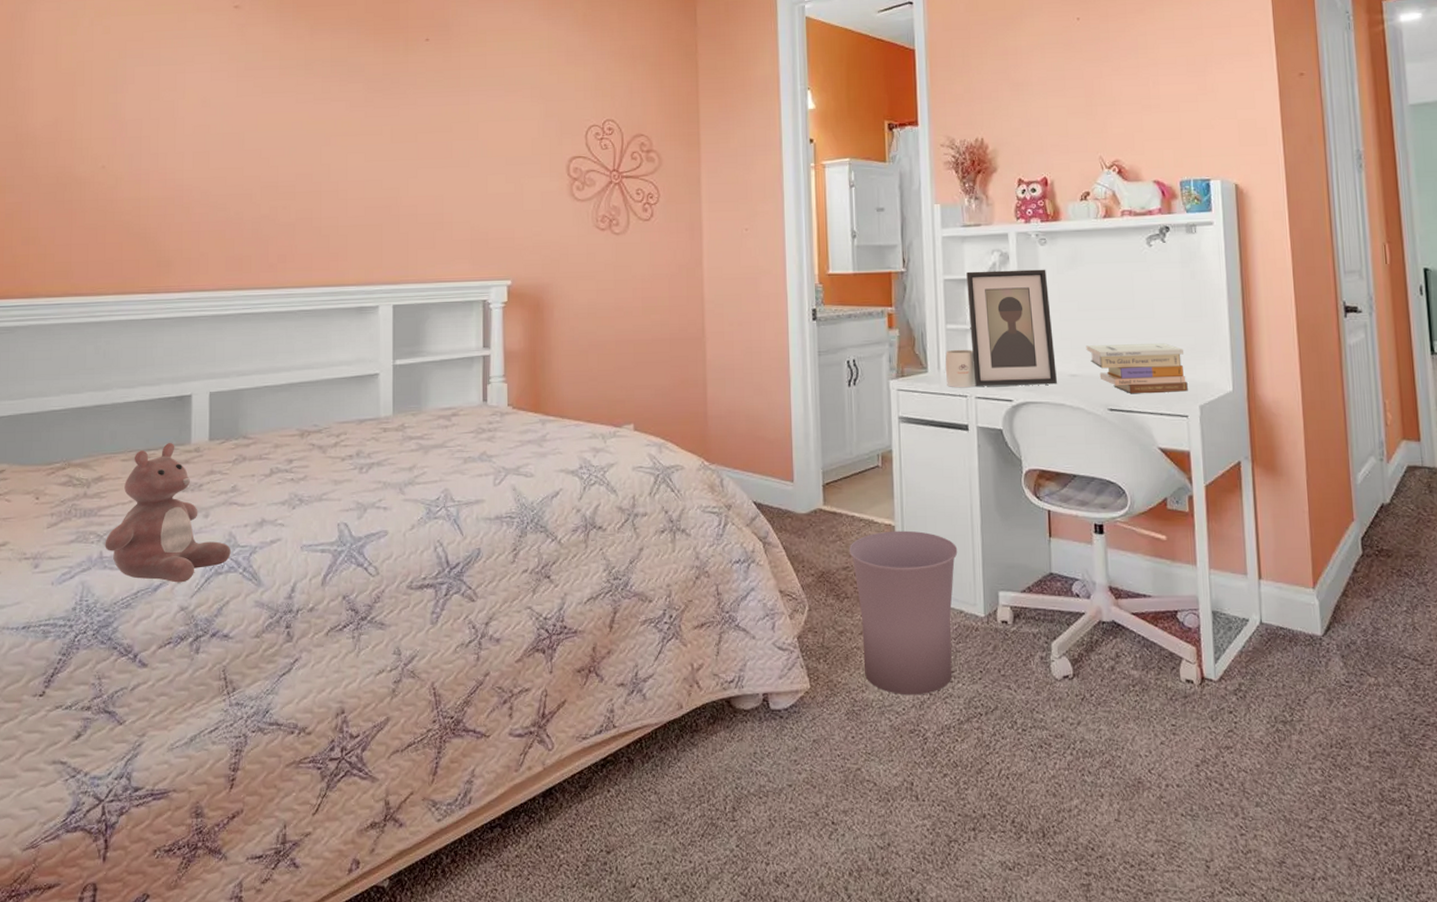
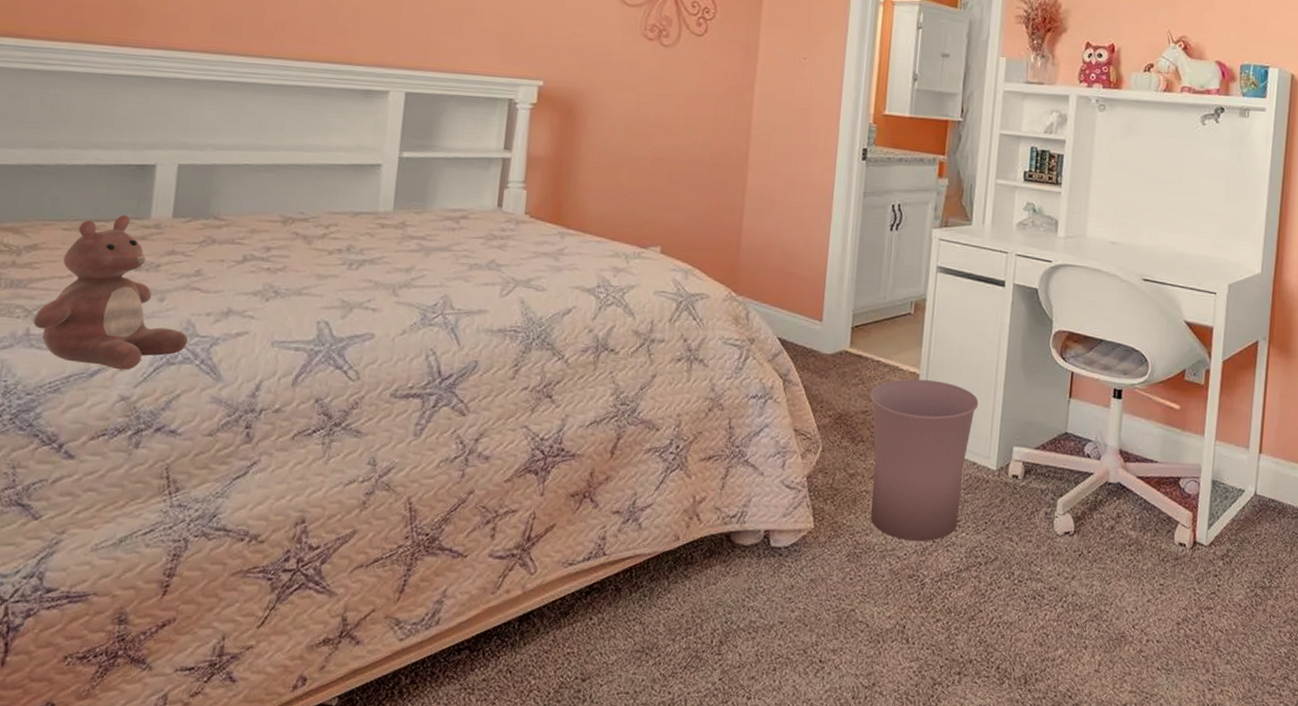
mug: present [945,349,976,388] -> none [989,205,1020,245]
picture frame: present [966,269,1058,387] -> none [1016,129,1102,250]
books: present [1086,343,1188,394] -> none [1129,215,1221,270]

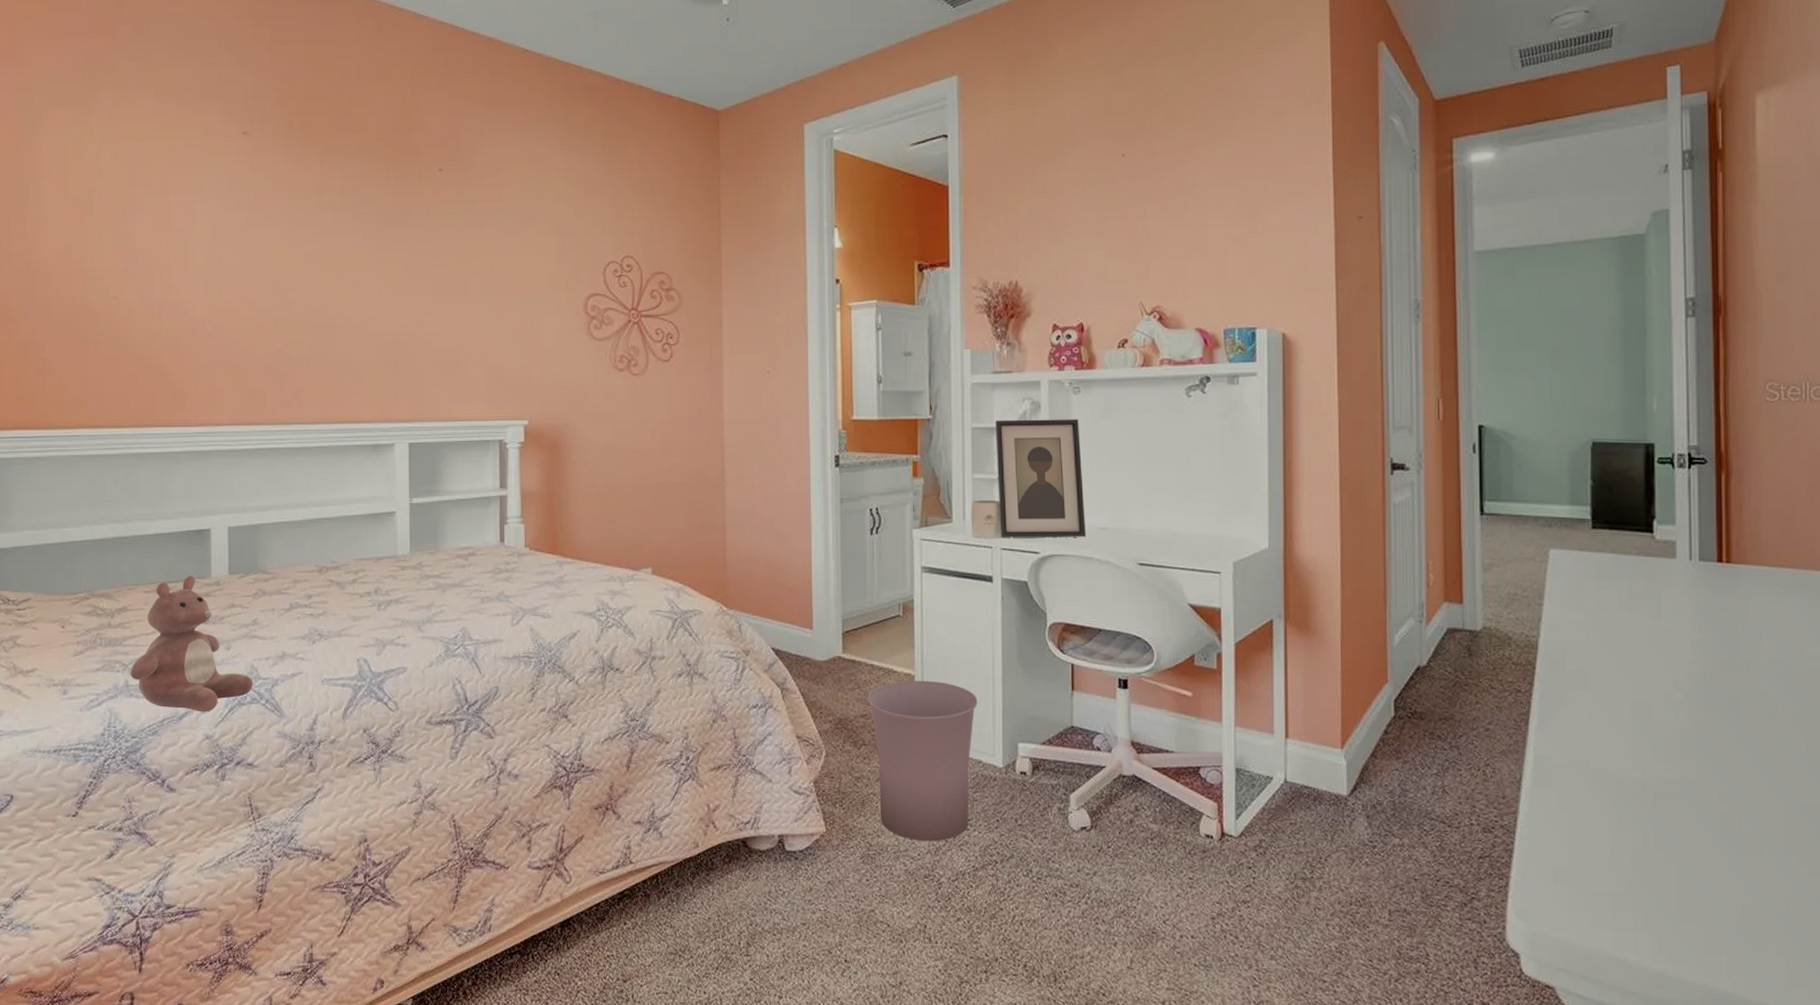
mug: none [989,205,1020,245] -> present [970,499,1002,539]
picture frame: none [1016,129,1102,250] -> present [995,419,1087,539]

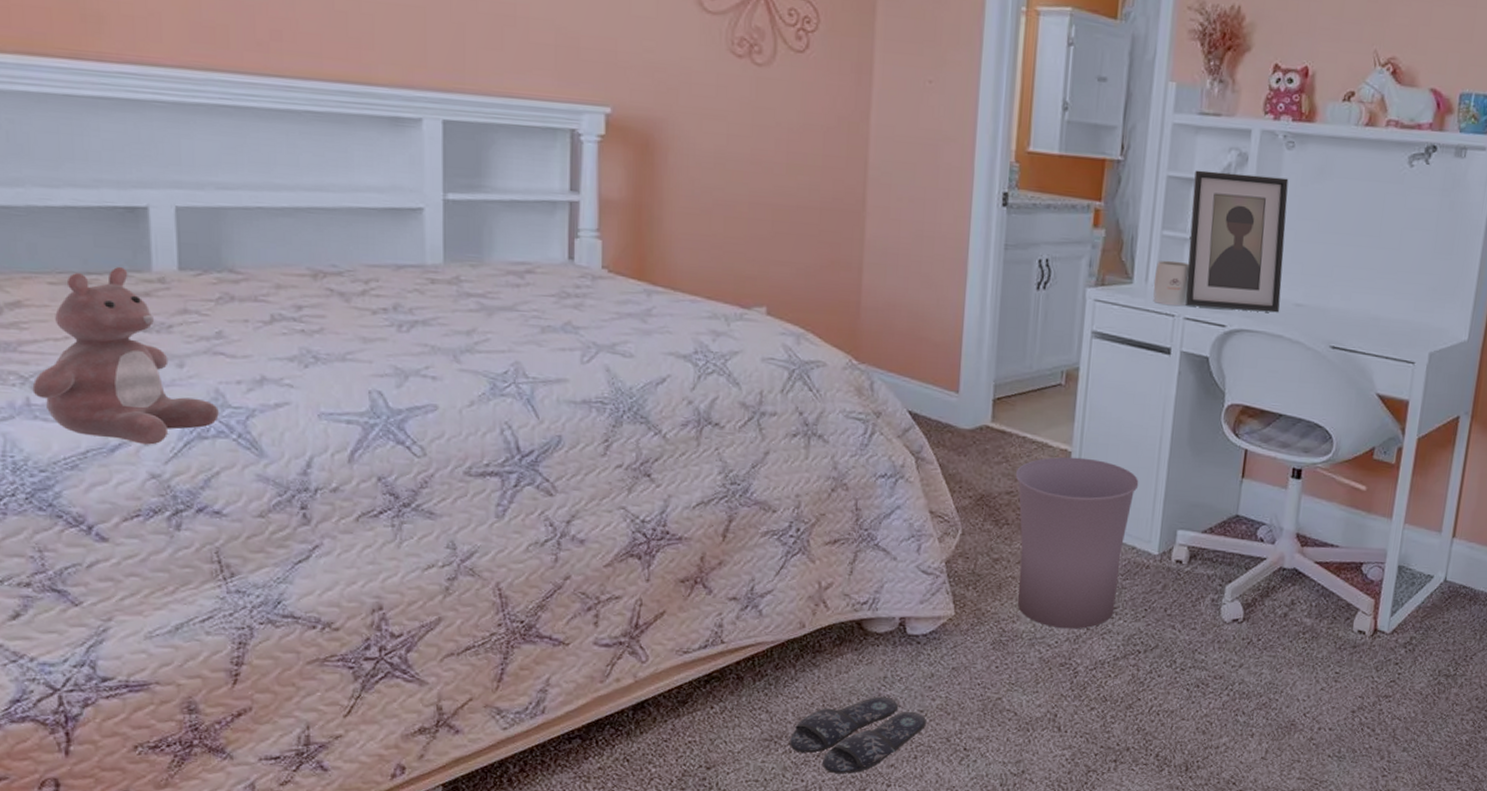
slippers: none [692,910,809,986] -> present [790,696,926,774]

